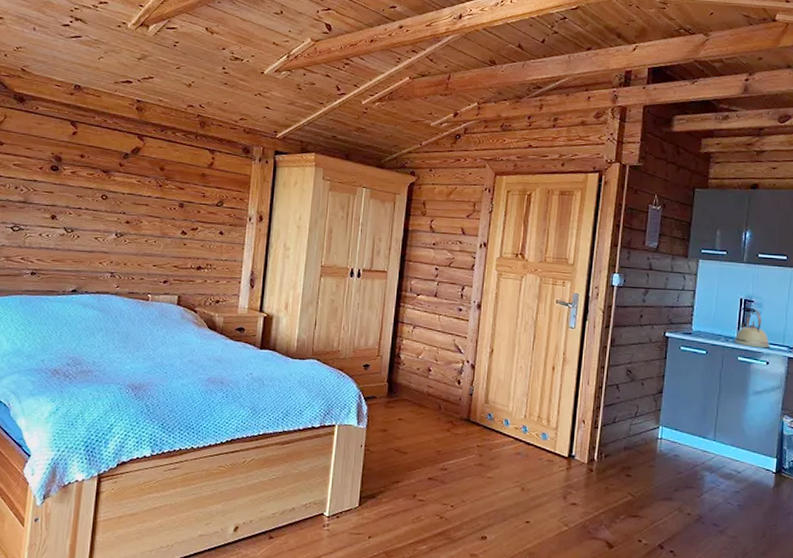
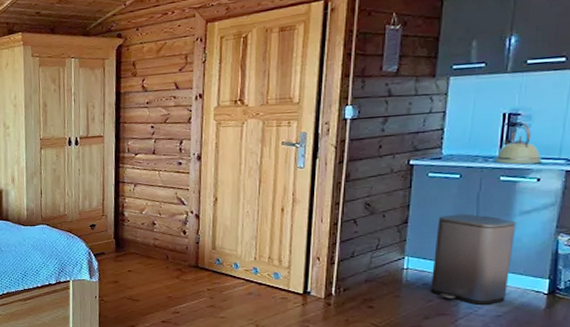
pedal bin: none [680,388,751,481] -> present [430,213,516,306]

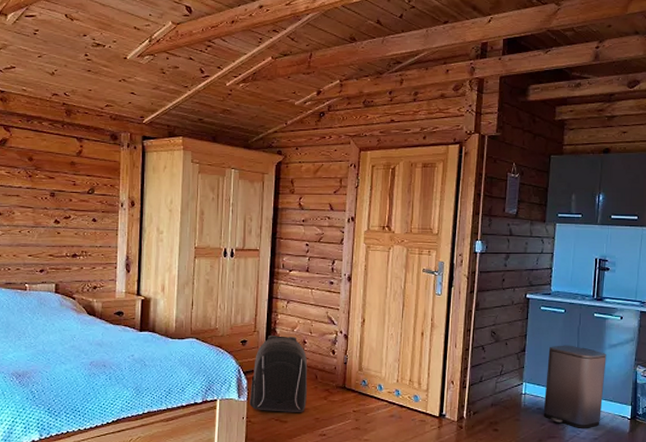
backpack: none [100,218,159,291] -> present [249,336,308,412]
kettle: present [493,123,543,165] -> none [589,268,624,304]

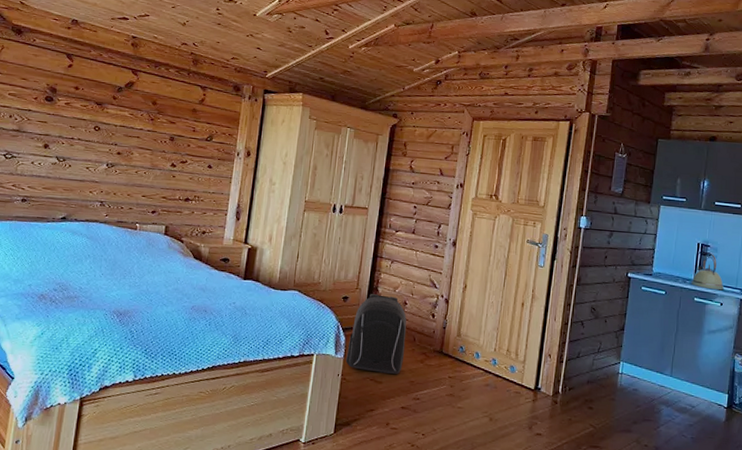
pedal bin: present [543,345,607,429] -> none [639,326,705,415]
kettle: none [589,268,624,304] -> present [690,253,725,291]

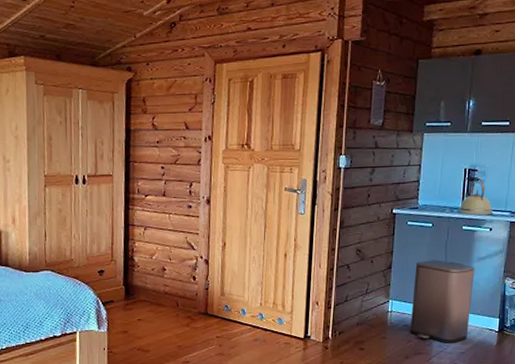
backpack: present [345,294,407,374] -> none [109,264,169,342]
pedal bin: none [639,326,705,415] -> present [410,259,475,344]

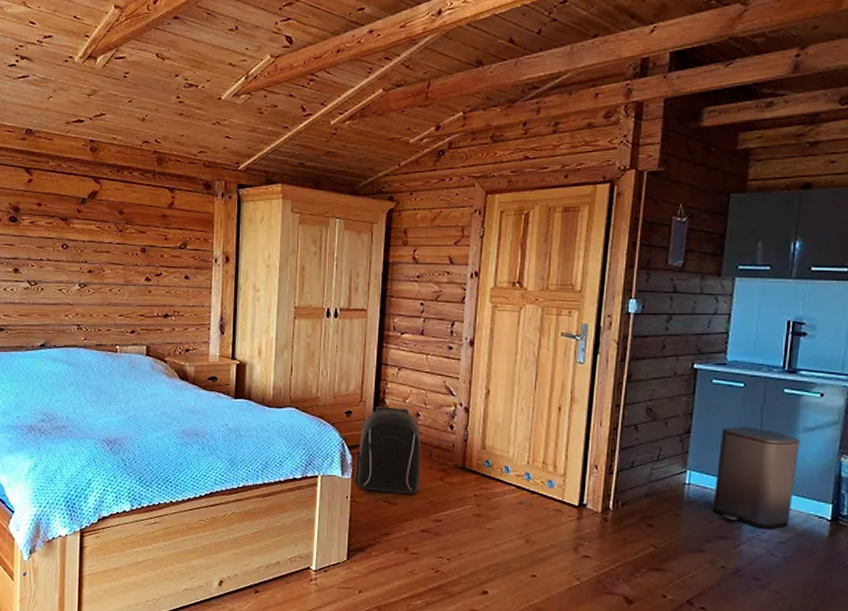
backpack: none [109,264,169,342] -> present [353,406,422,494]
kettle: present [457,178,494,216] -> none [778,333,826,378]

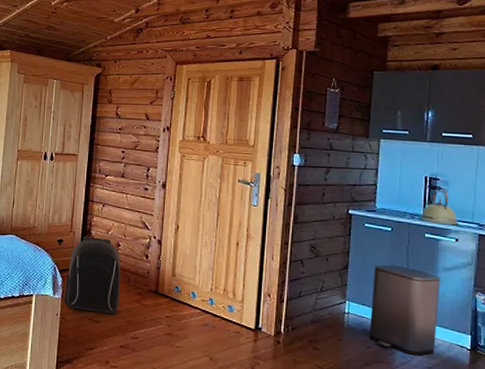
kettle: none [778,333,826,378] -> present [419,187,459,226]

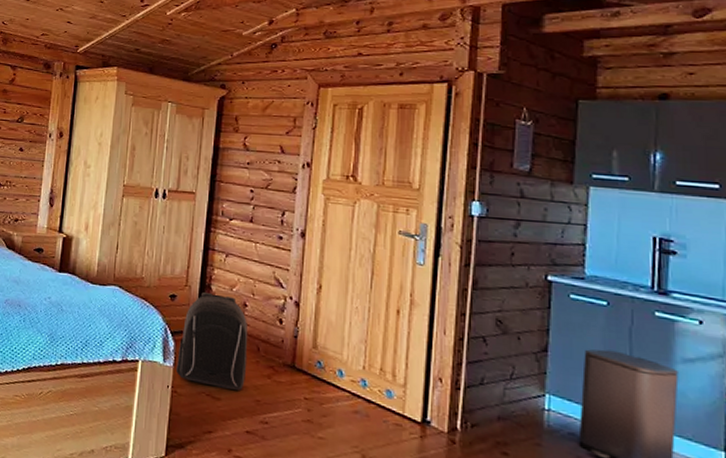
kettle: present [419,187,459,226] -> none [645,251,704,303]

